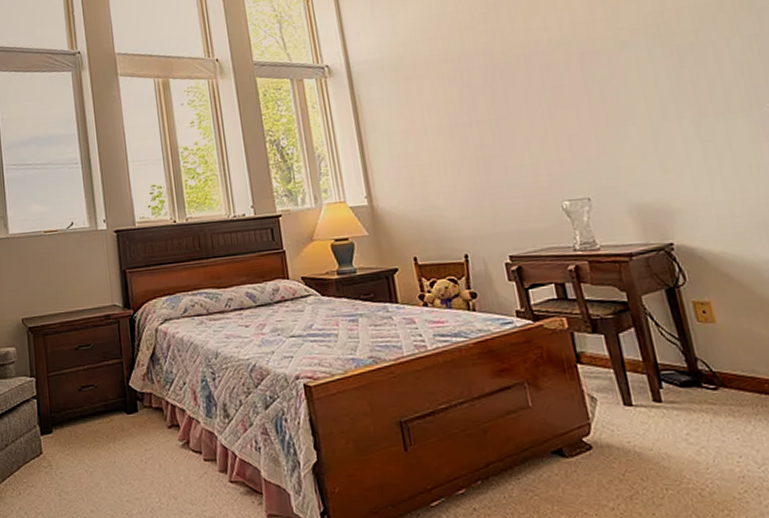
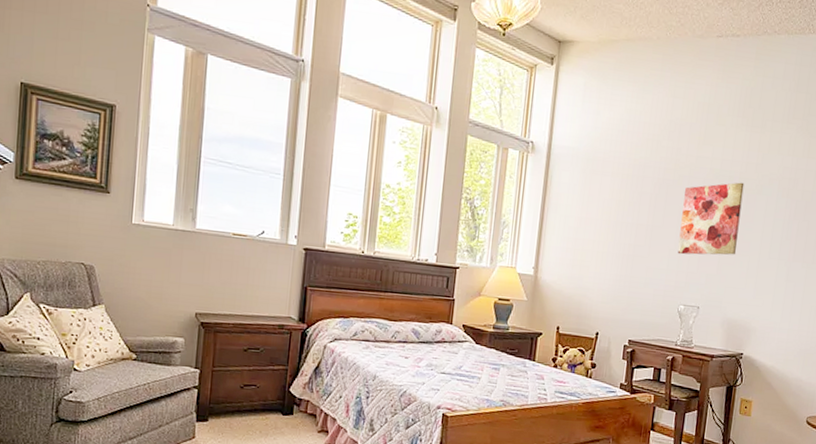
wall art: none [524,43,618,143] -> present [677,182,744,255]

